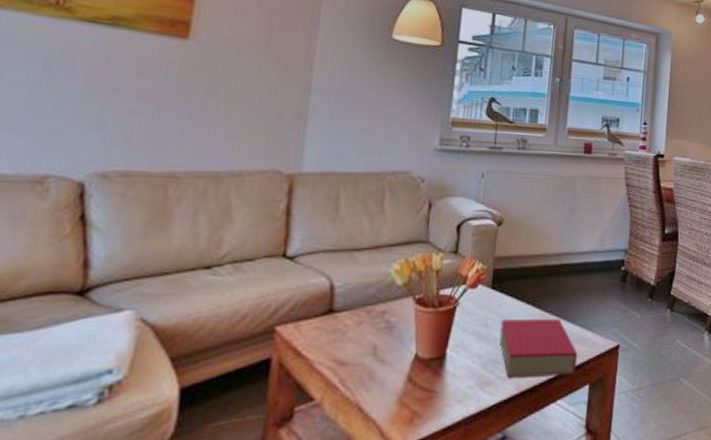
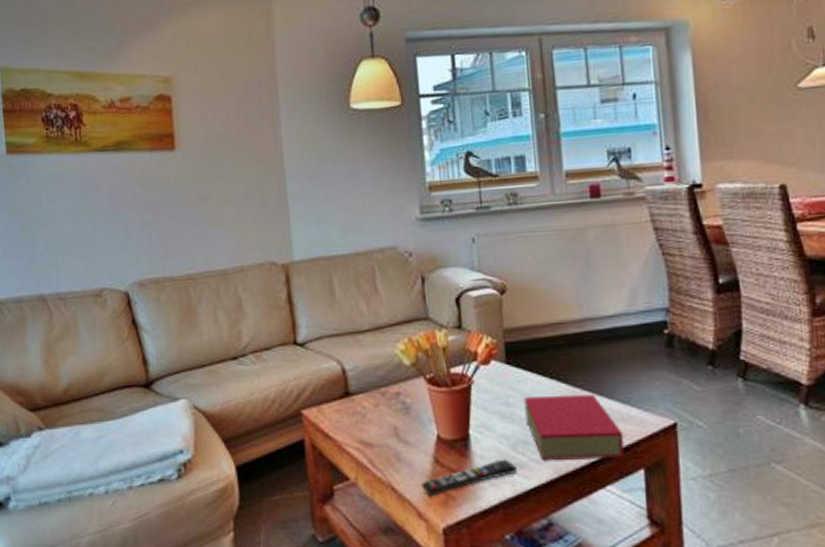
remote control: none [390,377,485,415] -> present [421,459,518,496]

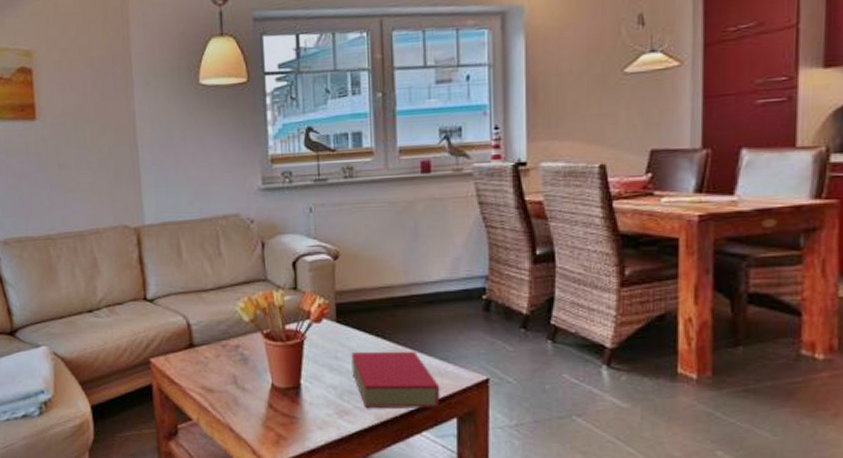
remote control: present [421,459,518,496] -> none [256,406,343,436]

